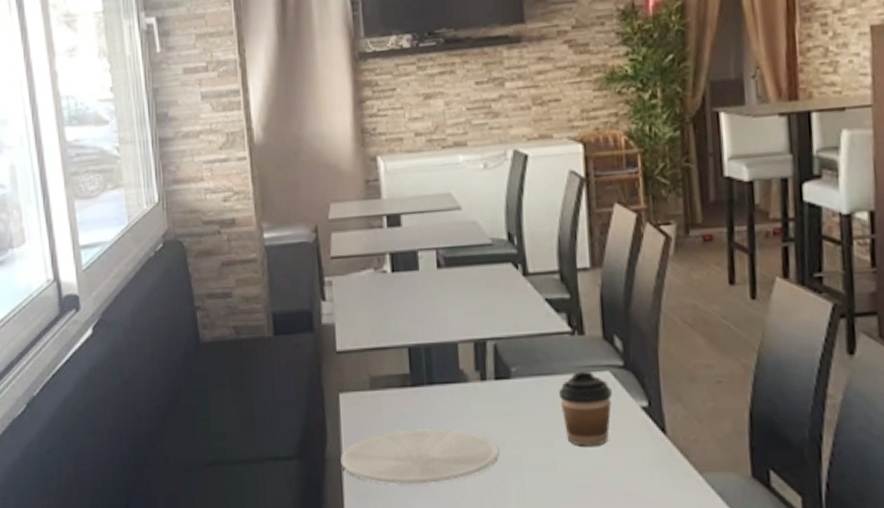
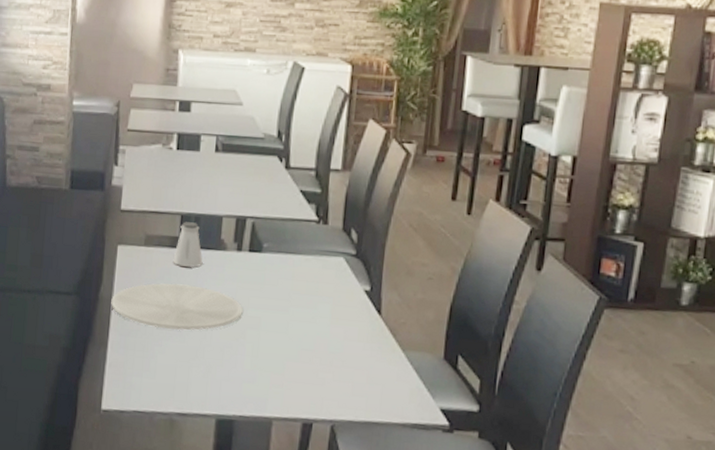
saltshaker: none [406,354,442,408] -> present [173,222,203,268]
coffee cup: present [559,372,612,446] -> none [299,254,343,317]

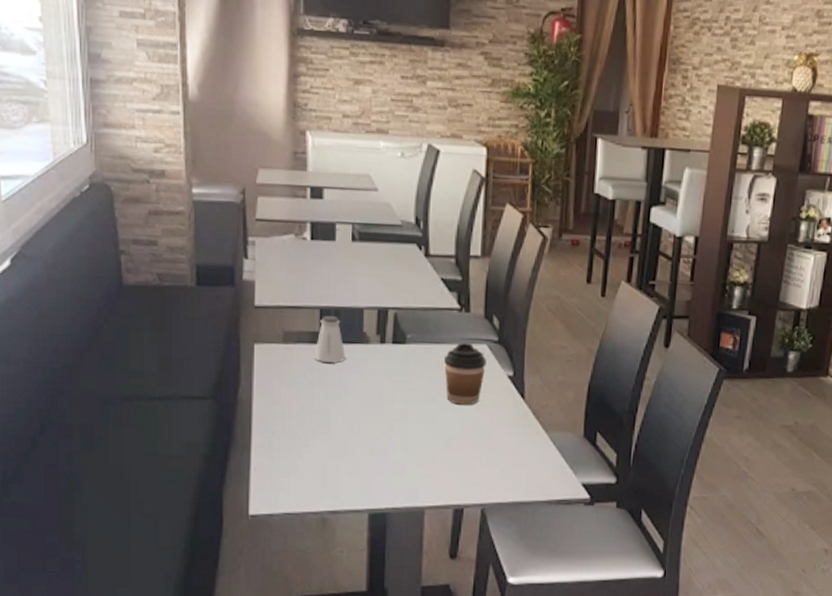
plate: present [111,283,243,331] -> none [251,380,390,429]
coffee cup: none [299,254,343,317] -> present [444,343,487,405]

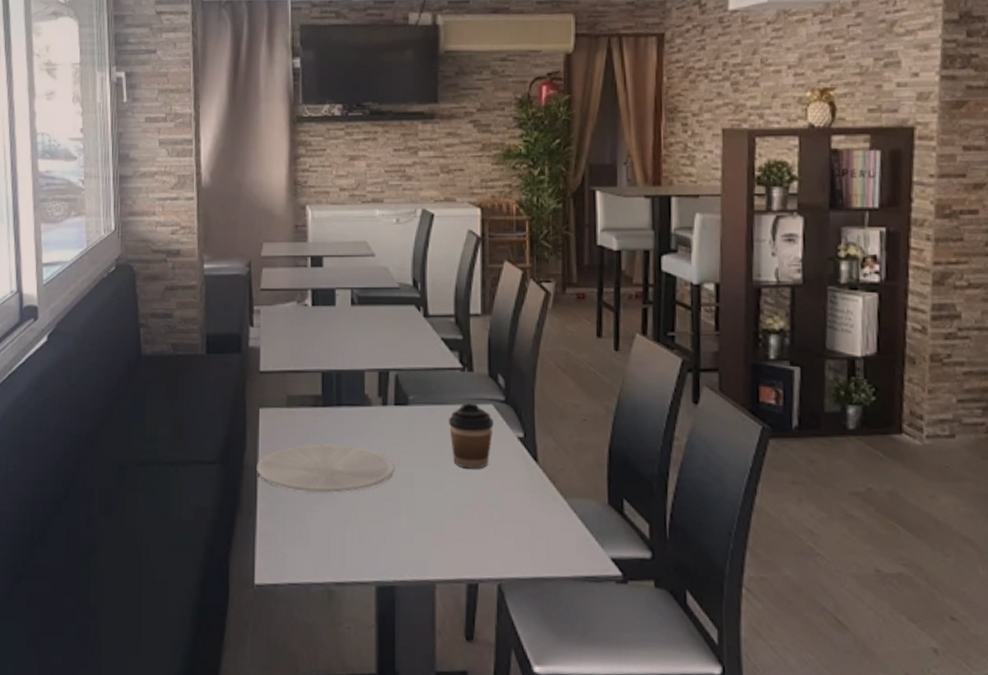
plate: none [251,380,390,429] -> present [257,444,394,494]
saltshaker: present [314,316,346,363] -> none [317,379,348,426]

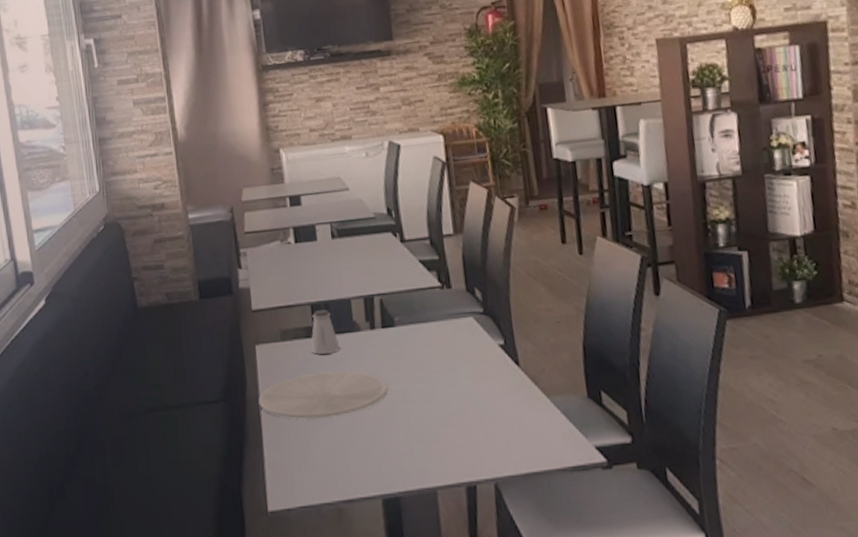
saltshaker: none [317,379,348,426] -> present [311,309,340,355]
coffee cup: present [449,403,494,469] -> none [434,318,476,380]

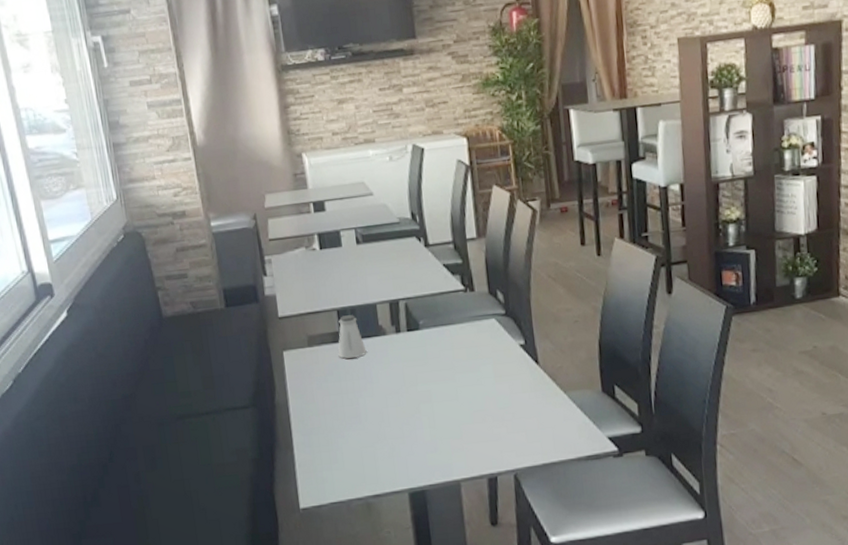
plate: present [258,370,388,419] -> none [288,373,413,421]

